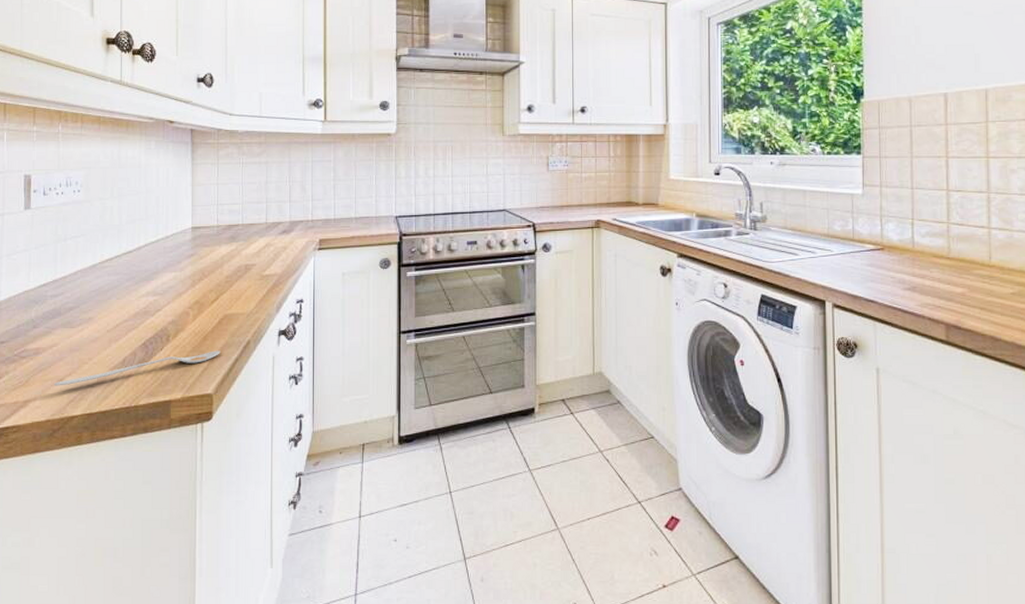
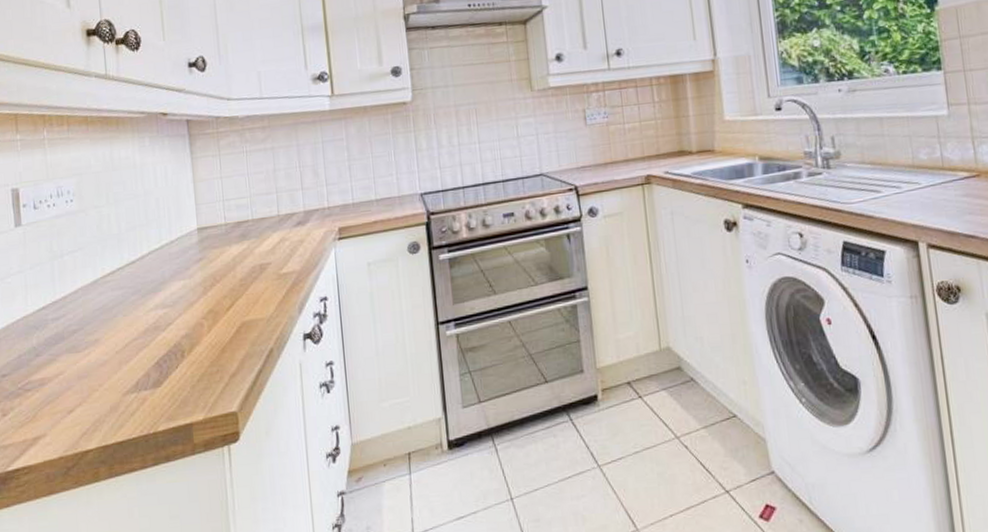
spoon: present [53,350,220,386] -> none [63,362,242,419]

